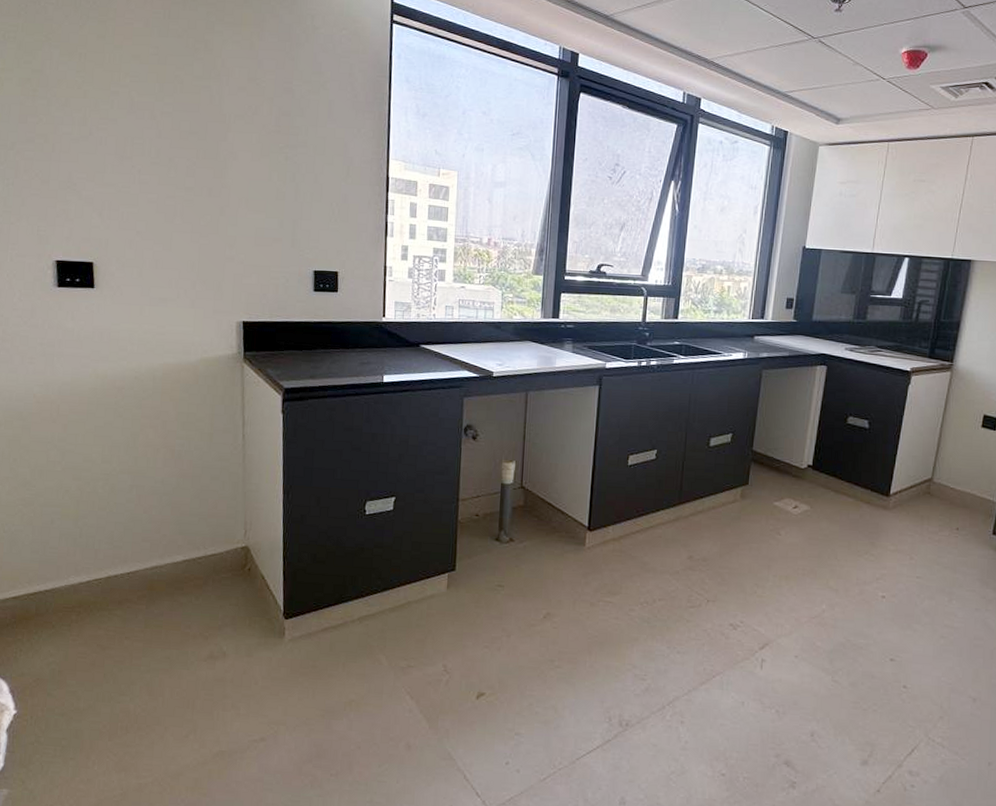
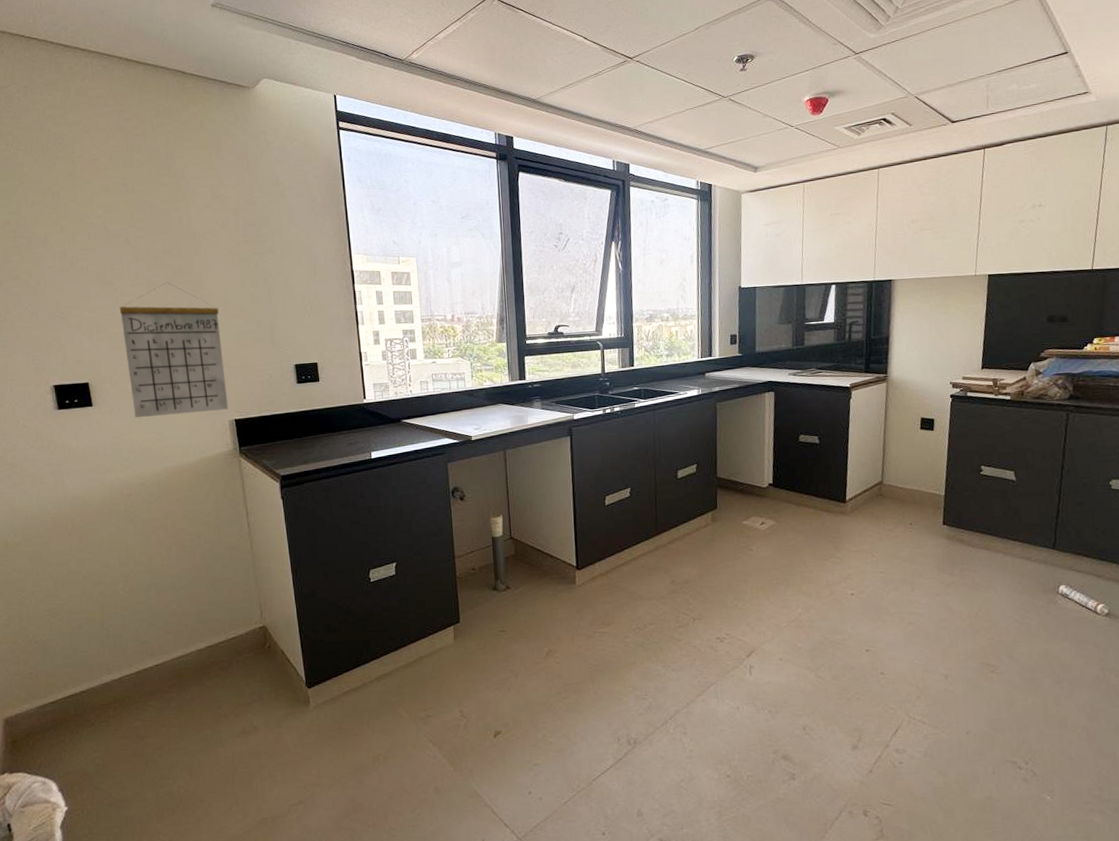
calendar: none [135,165,240,310] -> present [119,282,228,418]

